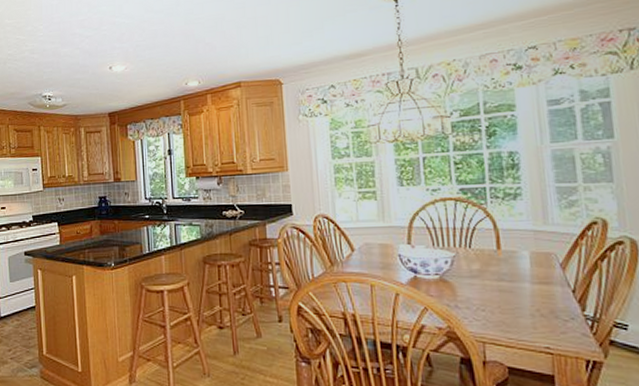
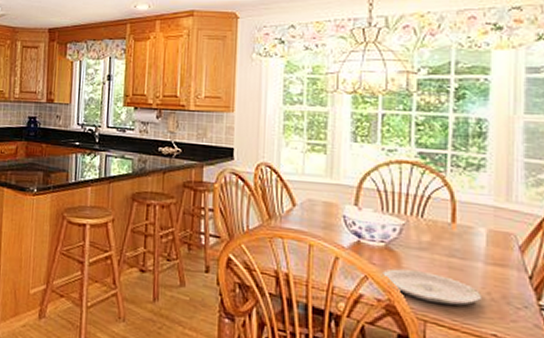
plate: none [439,298,533,326] -> present [381,268,482,306]

